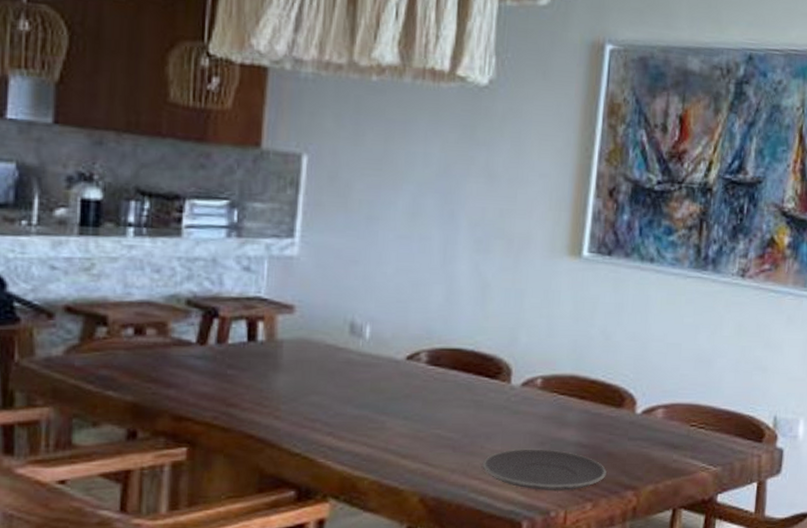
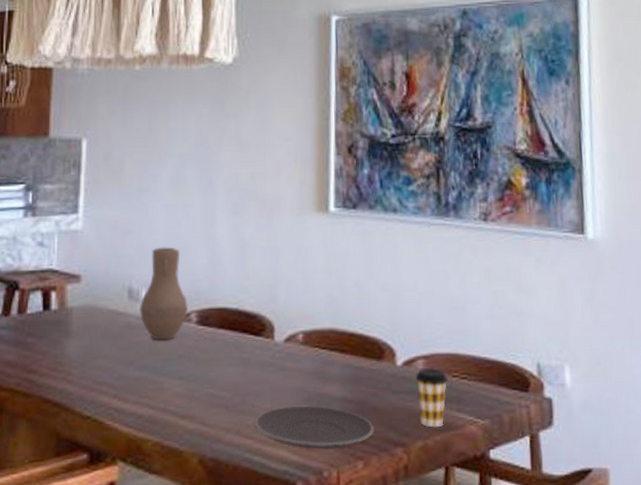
vase: none [361,281,418,379] -> present [139,247,188,341]
coffee cup: none [653,416,686,473] -> present [415,367,448,428]

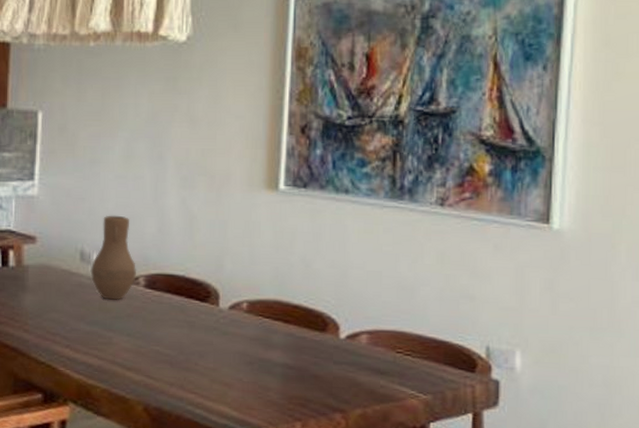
plate: present [254,405,374,449] -> none [197,367,314,409]
coffee cup: present [415,367,448,428] -> none [358,342,392,398]

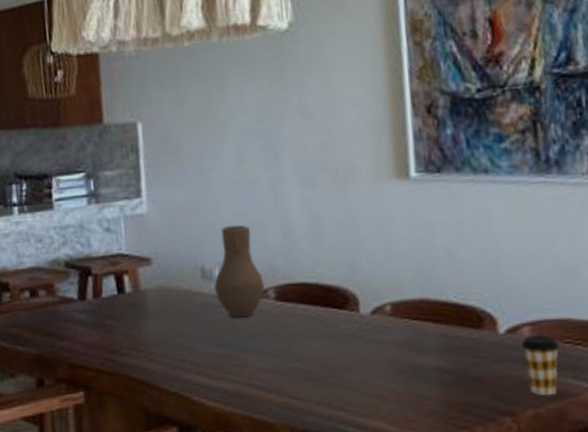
coffee cup: none [358,342,392,398] -> present [521,334,560,396]

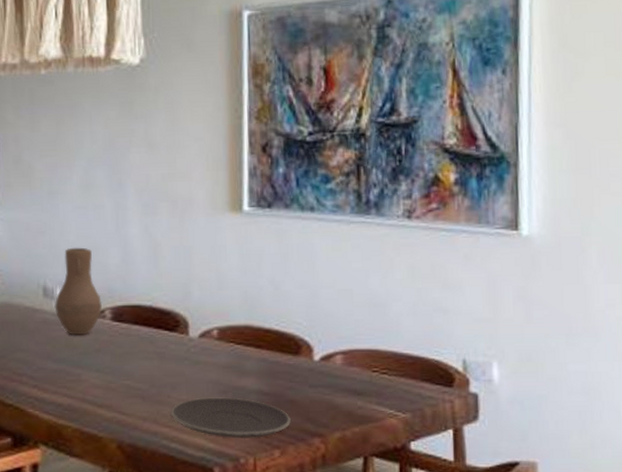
plate: none [345,376,478,419] -> present [170,397,291,438]
coffee cup: present [521,334,560,396] -> none [333,363,368,420]

